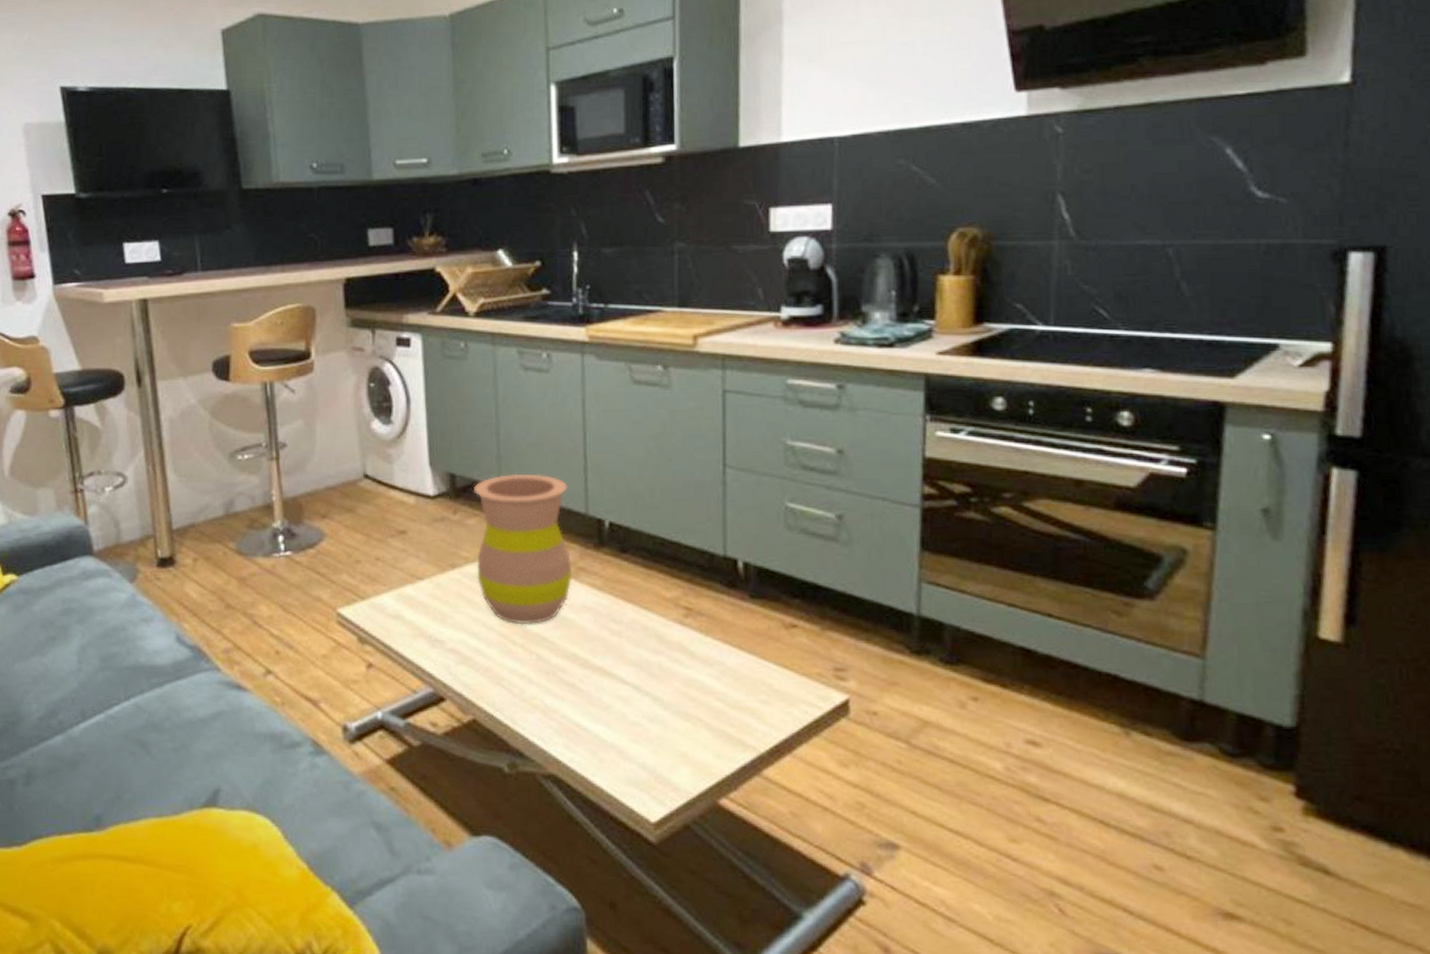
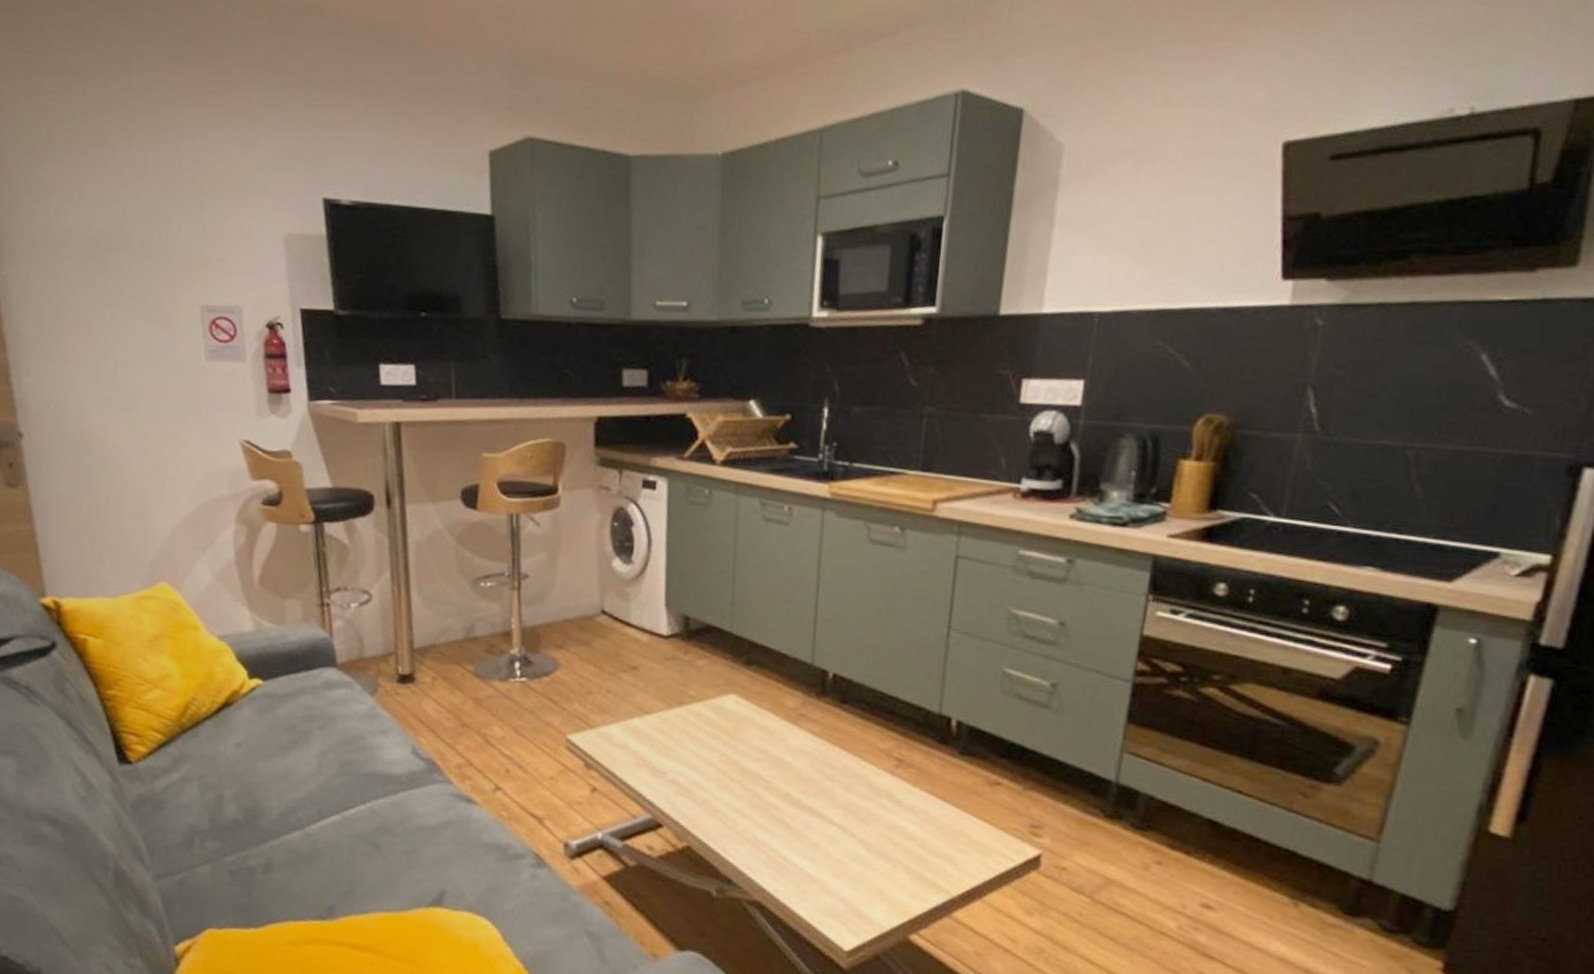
vase: present [474,473,573,625] -> none [702,620,797,764]

